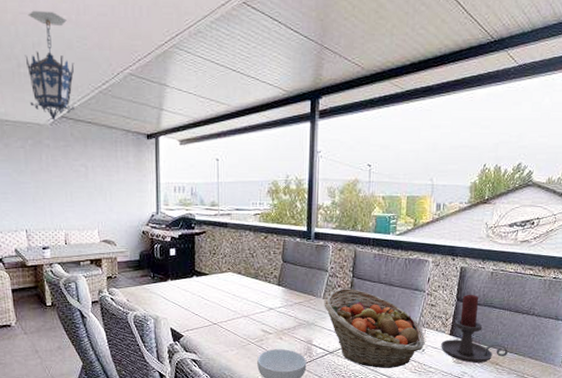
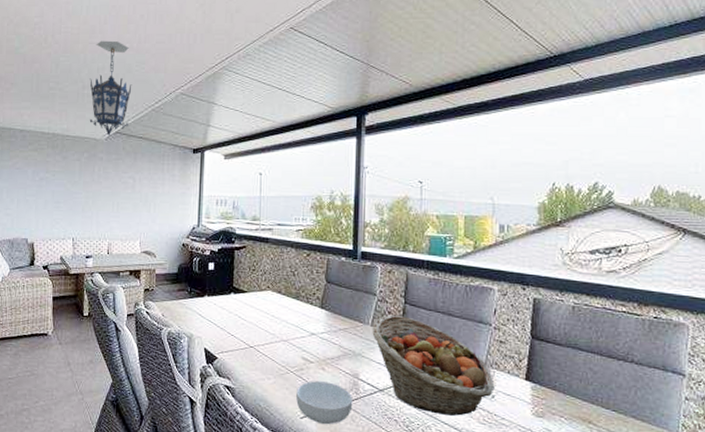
candle holder: present [441,294,508,363] -> none [515,331,603,419]

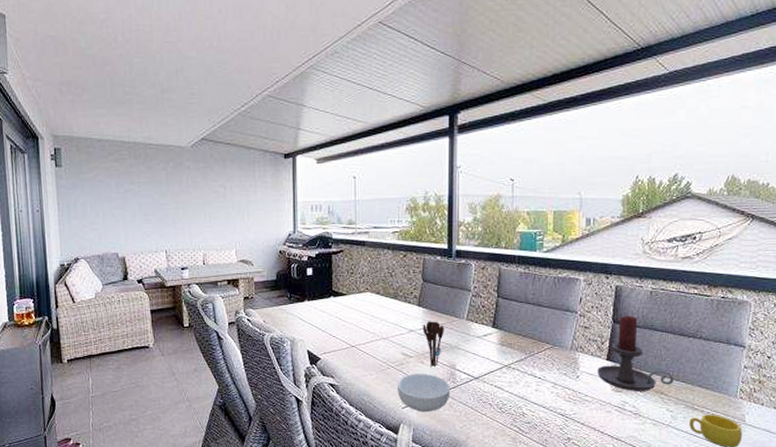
hanging lantern: present [89,40,132,136] -> none [168,39,215,143]
utensil holder: none [325,324,348,375] -> present [423,321,444,367]
fruit basket: present [372,314,493,416] -> none [467,308,578,396]
candle holder: none [515,331,603,419] -> present [597,315,673,391]

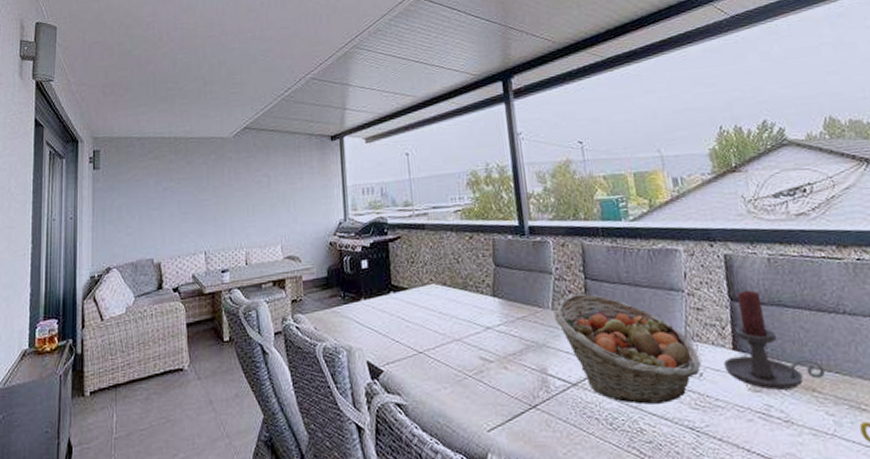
cereal bowl: present [398,374,450,413] -> none [478,382,546,436]
utensil holder: present [423,321,444,367] -> none [501,313,528,373]
fruit basket: none [467,308,578,396] -> present [553,293,700,405]

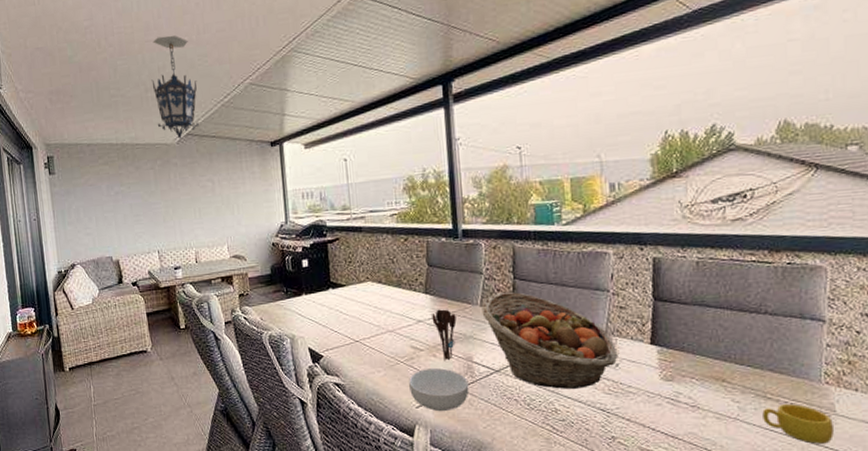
hanging lantern: none [211,31,258,133] -> present [151,35,199,139]
cereal bowl: none [478,382,546,436] -> present [409,368,469,412]
utensil holder: none [501,313,528,373] -> present [432,309,457,360]
candle holder: present [724,290,825,390] -> none [640,291,737,380]

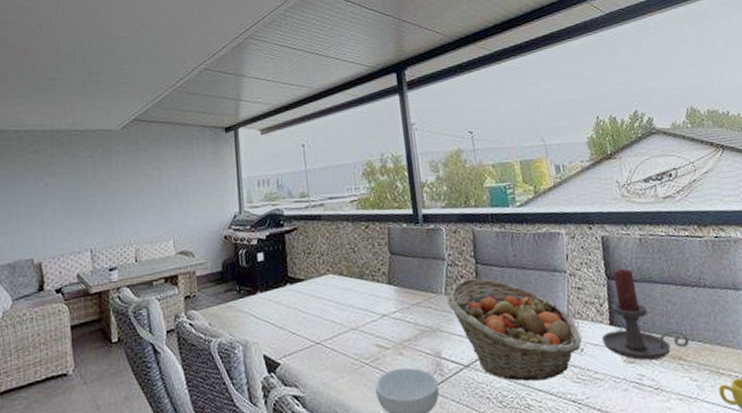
hanging lantern: present [151,35,199,139] -> none [97,19,148,125]
utensil holder: present [432,309,457,360] -> none [396,300,422,358]
candle holder: none [640,291,737,380] -> present [602,268,689,361]

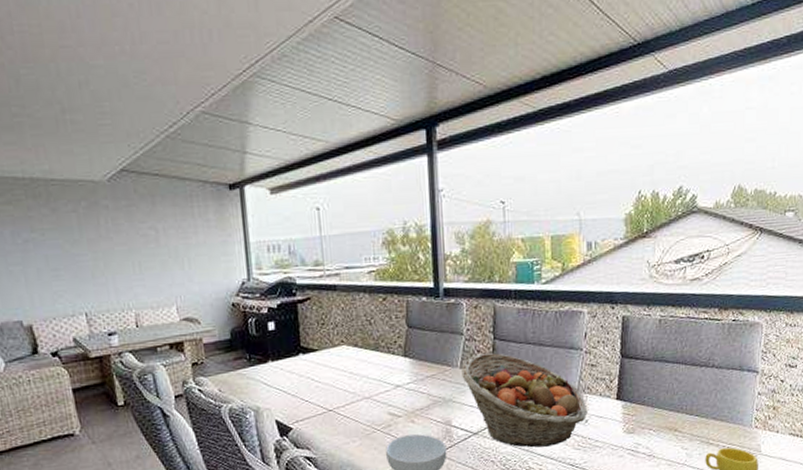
candle holder: present [602,268,689,361] -> none [607,348,687,431]

